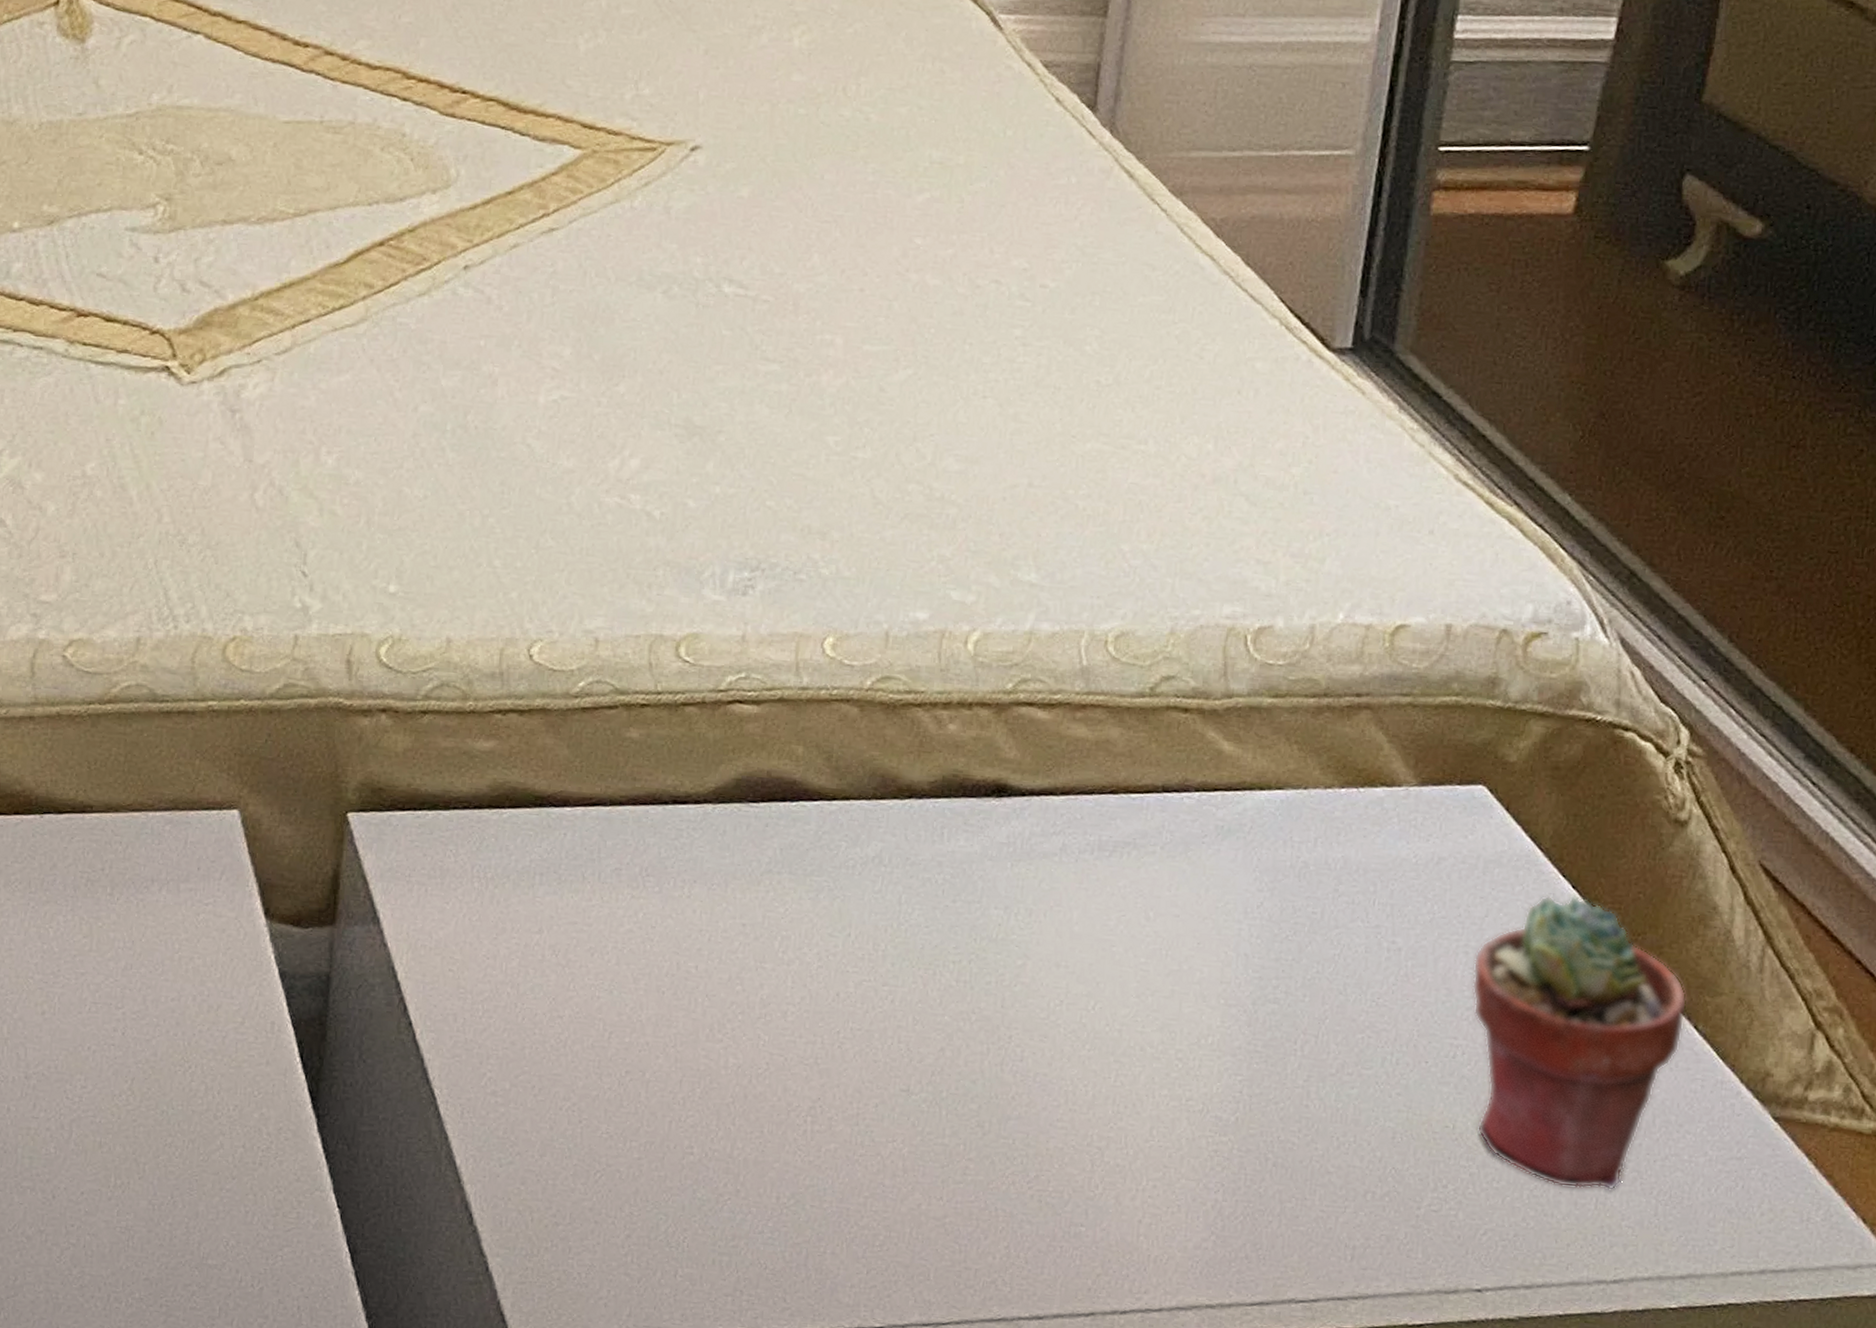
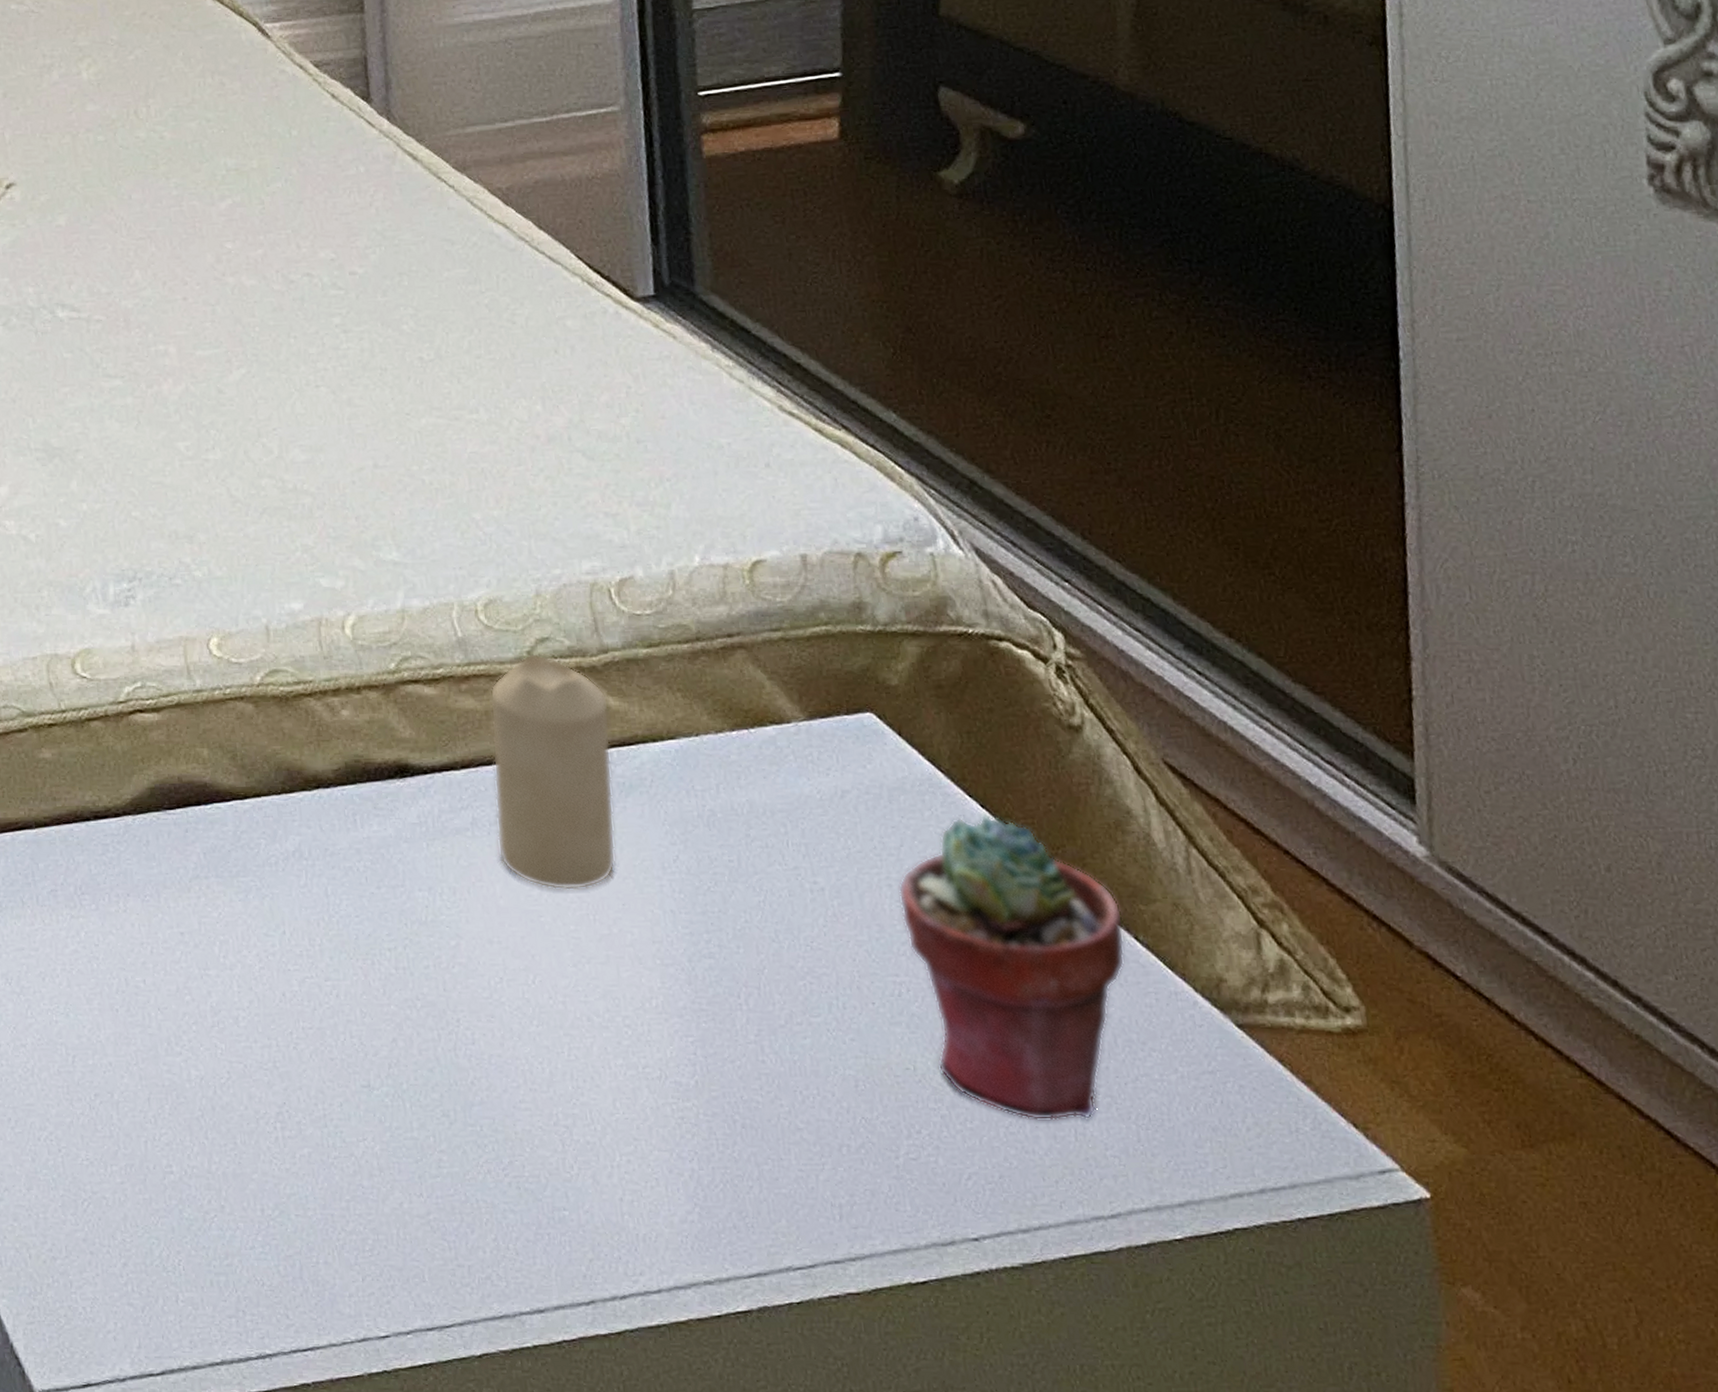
candle: none [1082,689,1223,925] -> present [490,653,616,890]

